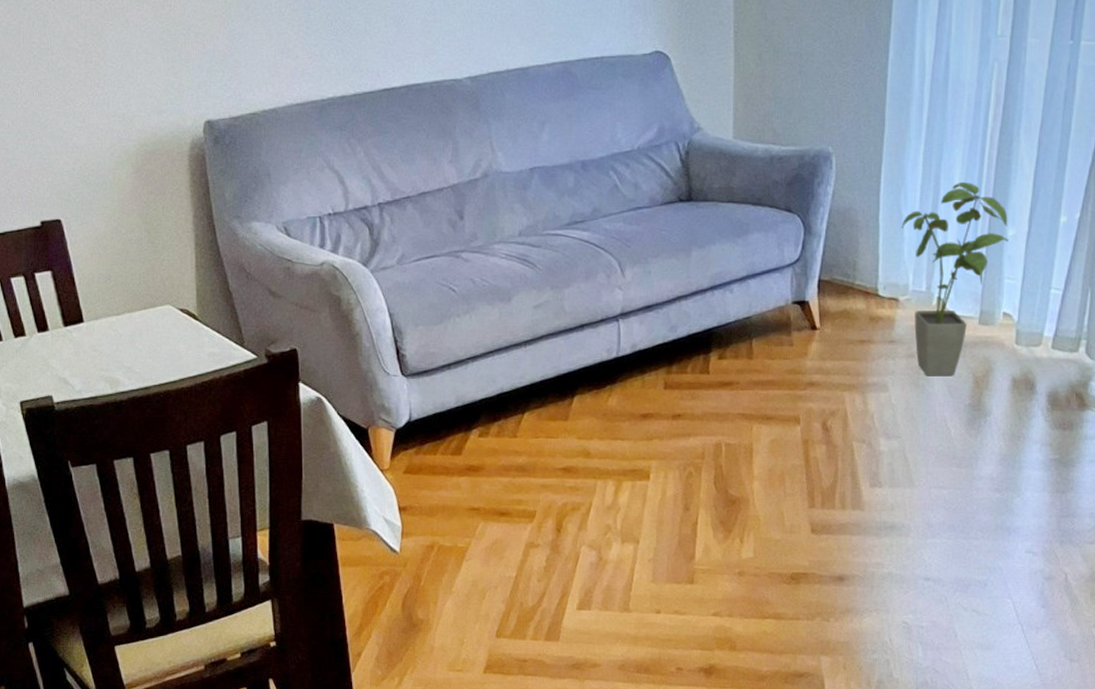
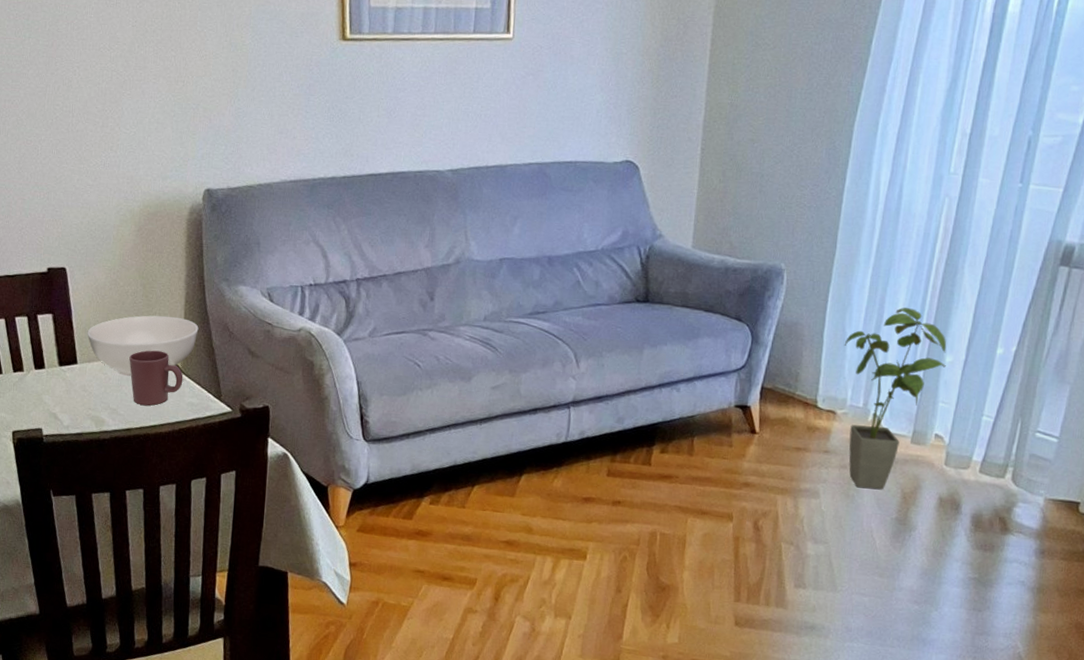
bowl: none [91,262,213,330] -> present [87,315,199,376]
mug: none [139,300,201,360] -> present [128,350,183,406]

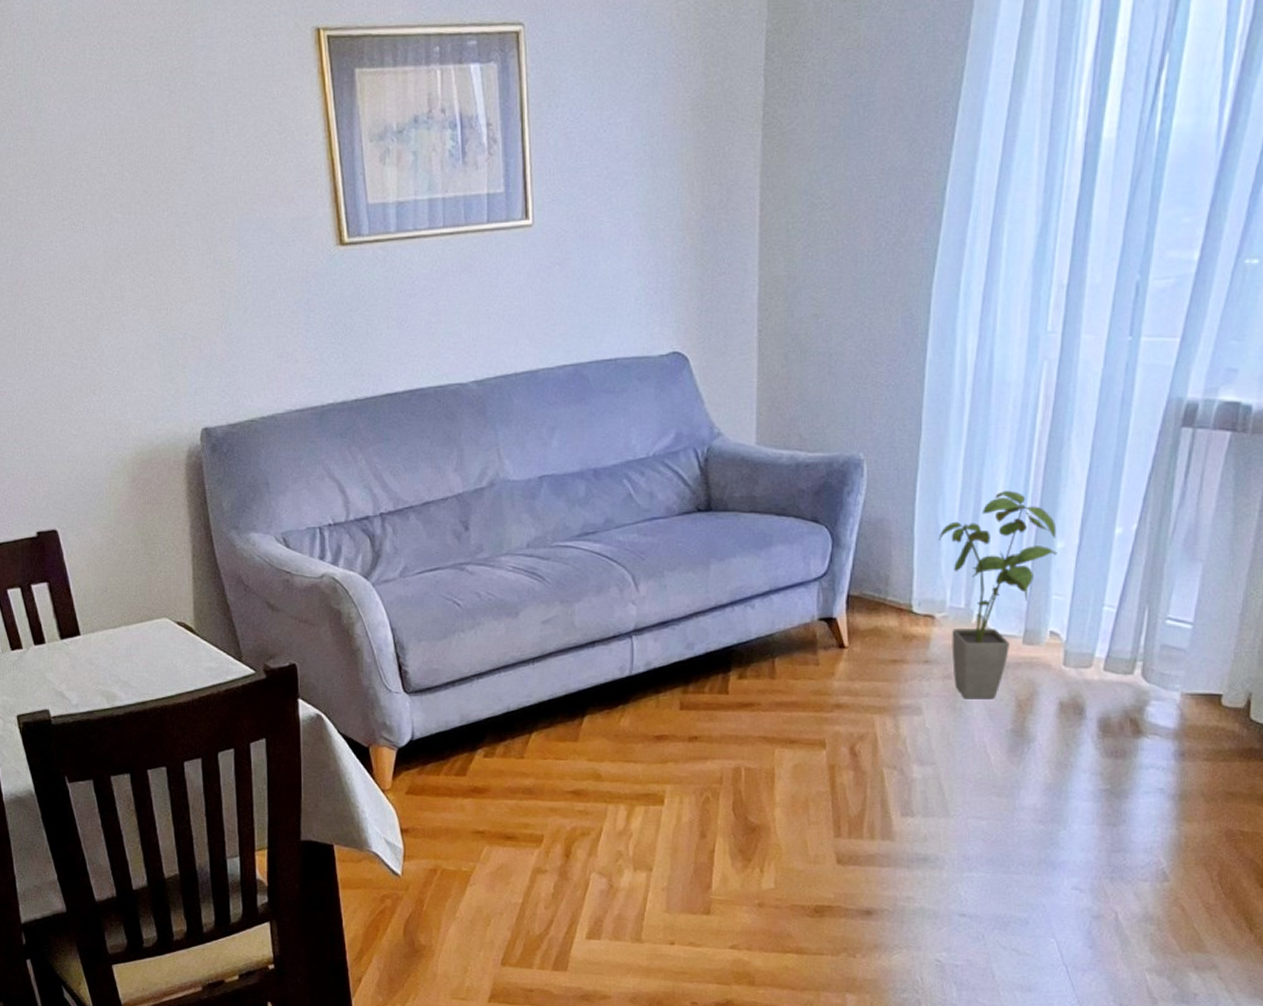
bowl: present [87,315,199,376] -> none [87,573,210,643]
mug: present [128,350,183,406] -> none [135,613,198,674]

